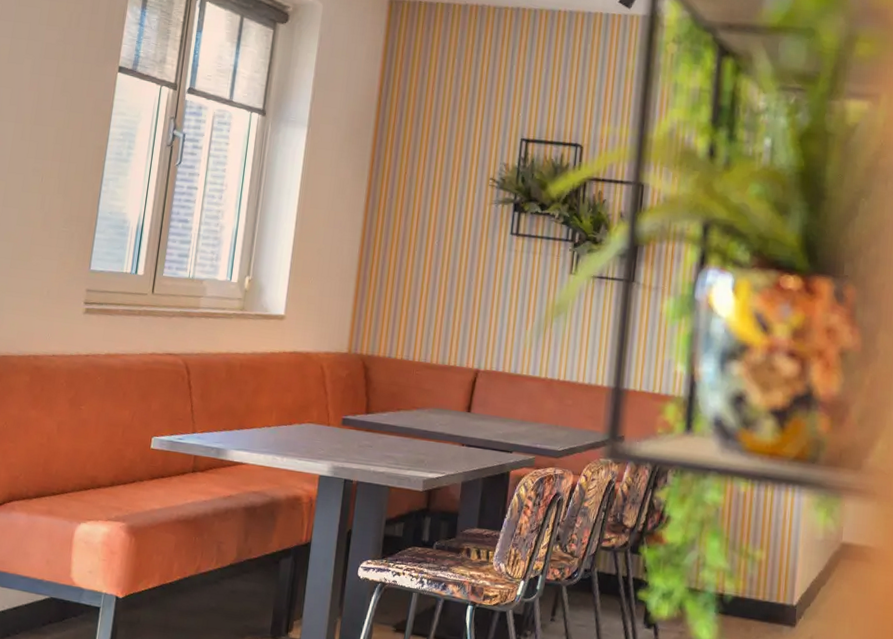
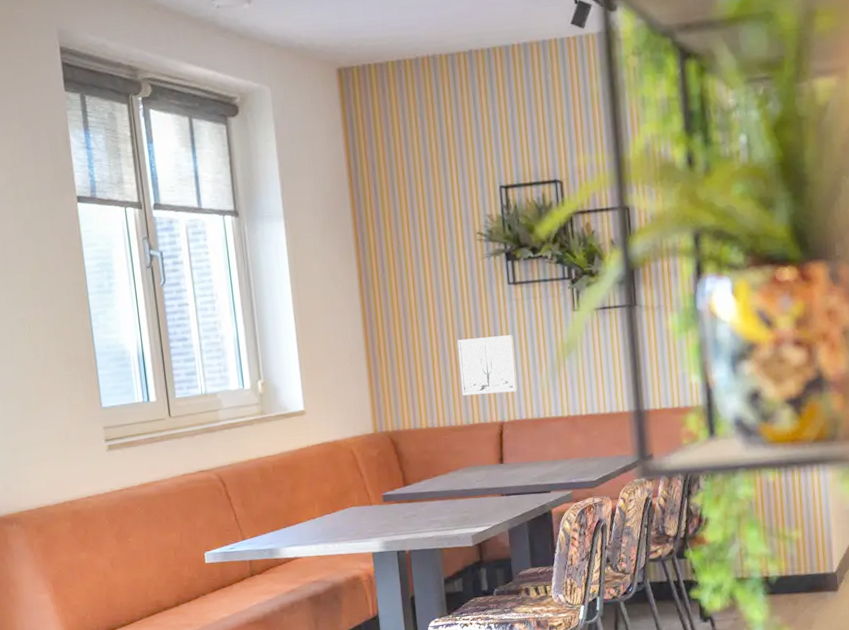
wall art: none [443,278,506,342] -> present [457,335,518,396]

